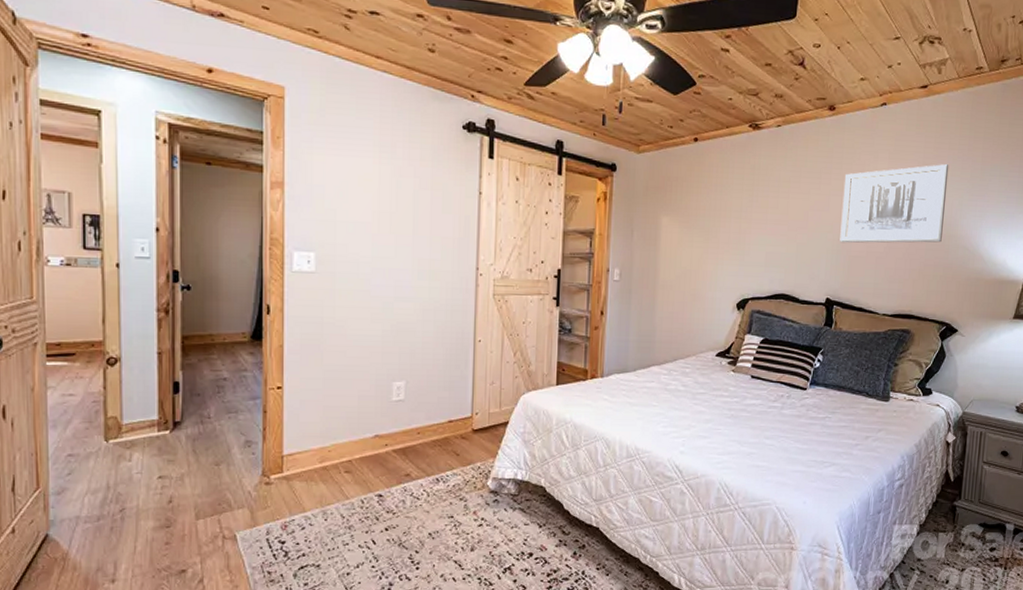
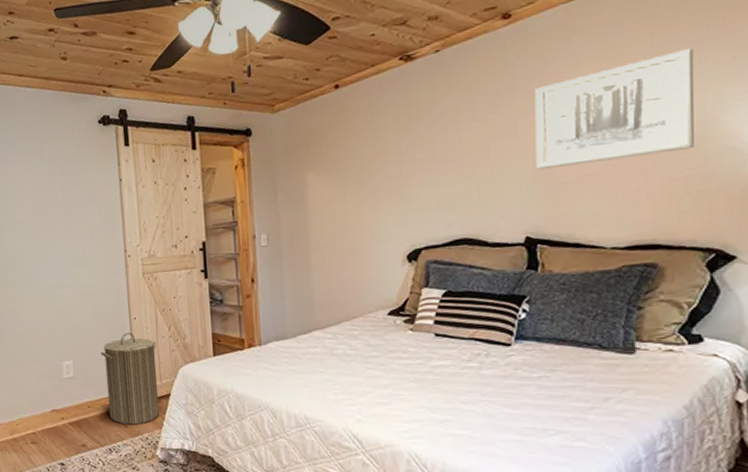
laundry hamper: none [438,355,499,453] -> present [100,332,160,425]

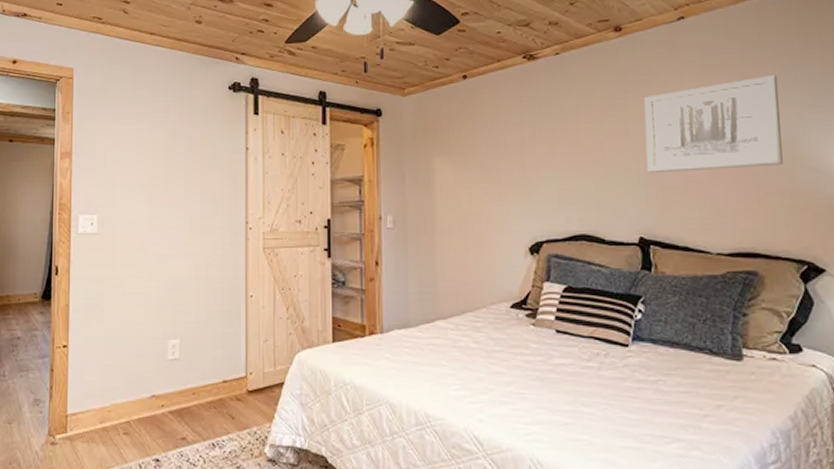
laundry hamper: present [100,332,160,425] -> none [211,311,272,417]

